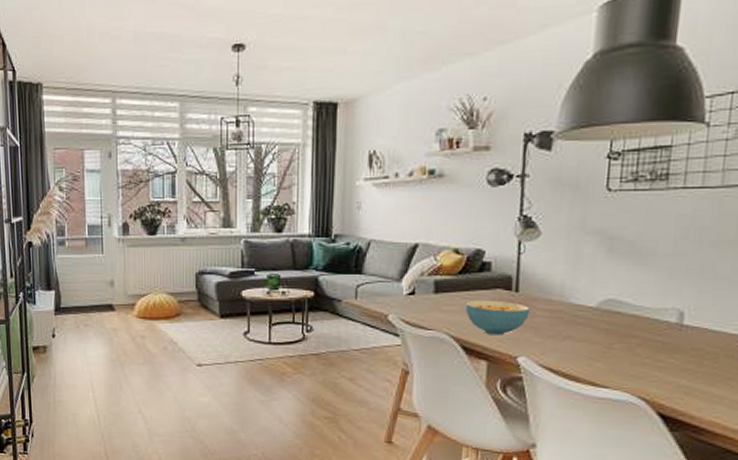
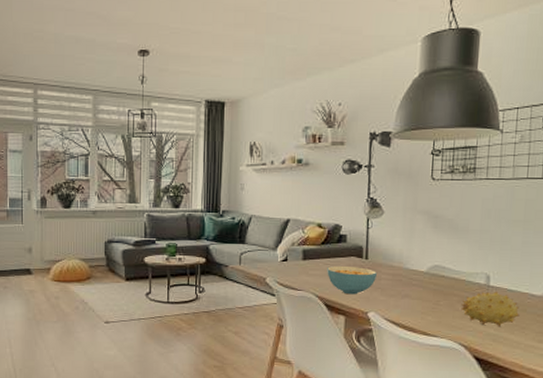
fruit: none [642,332,724,376] -> present [461,291,520,326]

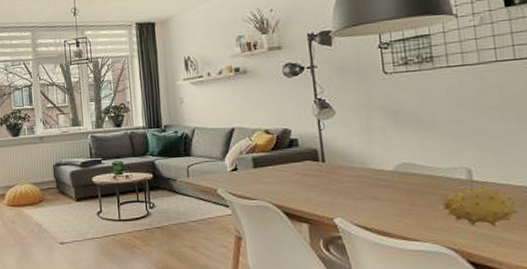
cereal bowl: present [327,266,377,295] -> none [281,171,338,201]

